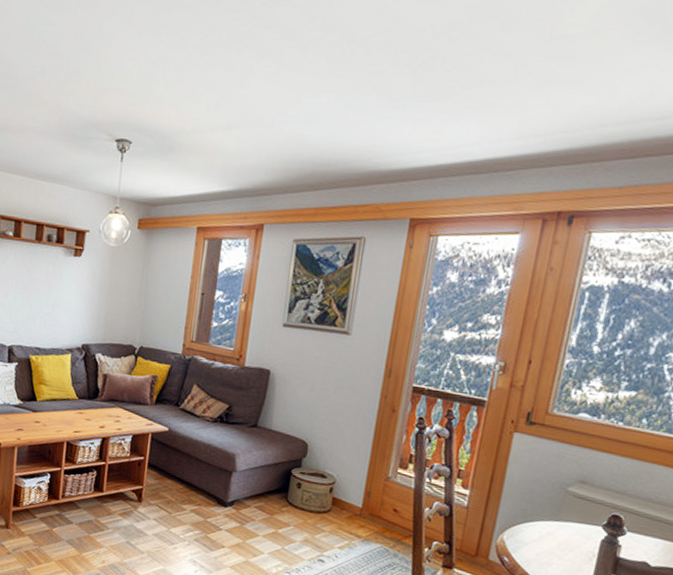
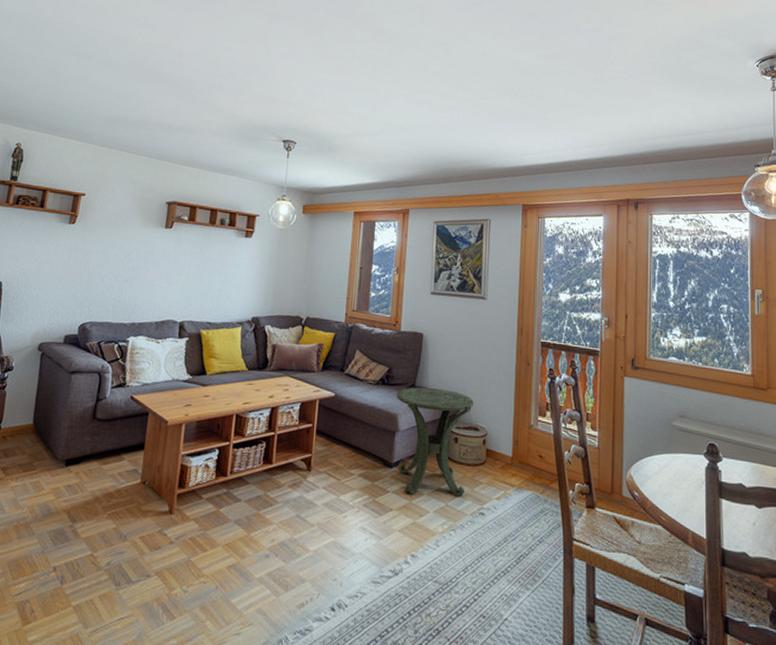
side table: none [233,427,323,542] -> present [397,387,474,497]

